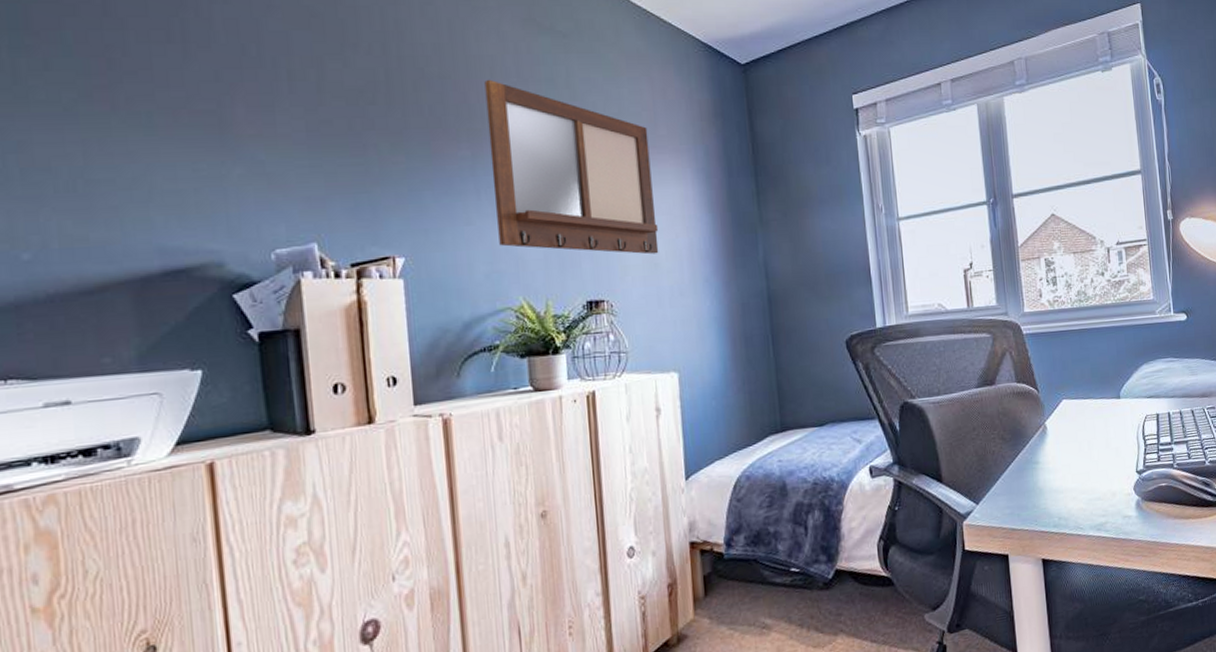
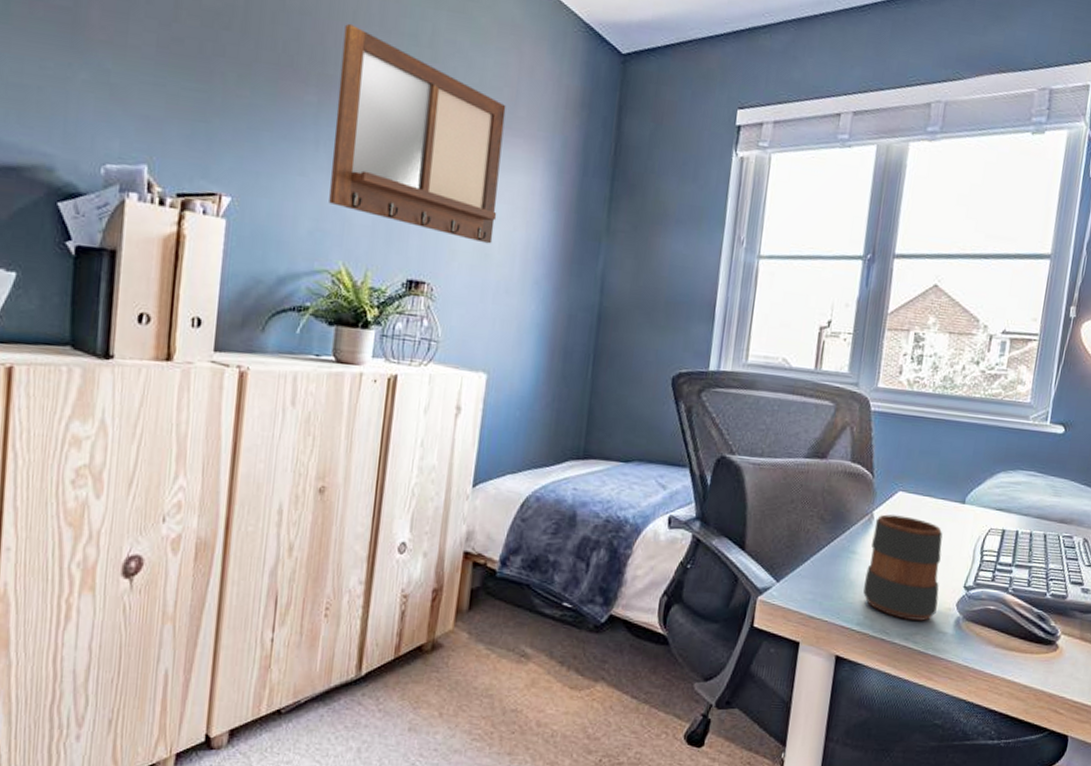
mug: none [1049,420,1118,513] -> present [863,514,943,621]

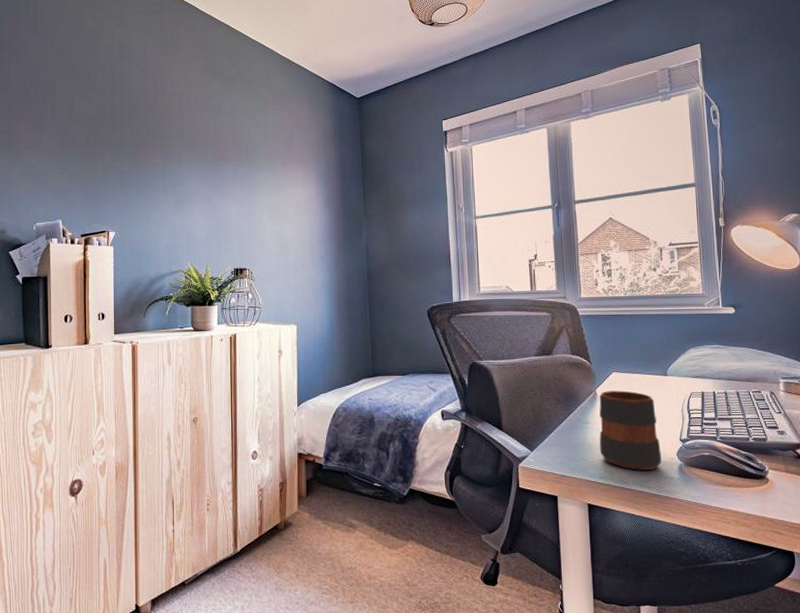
writing board: present [329,23,506,244] -> none [175,110,289,237]

